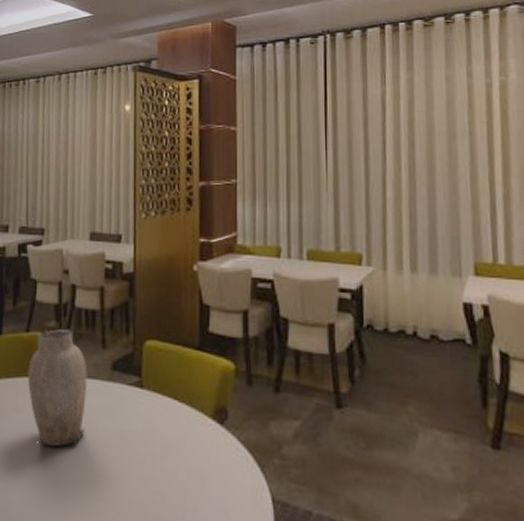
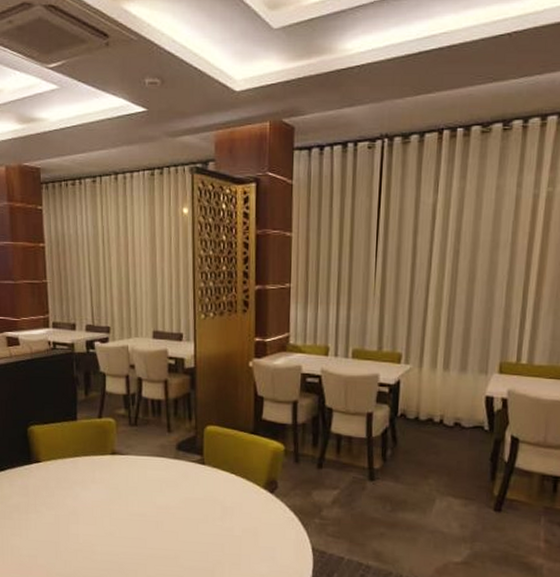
vase: present [27,329,88,447] -> none [102,415,156,511]

